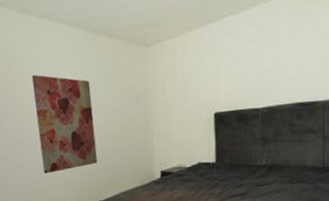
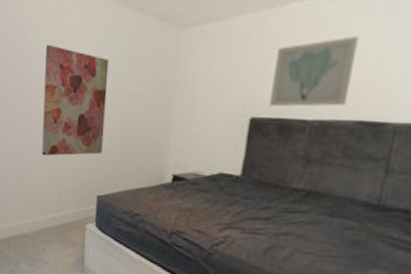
wall art: none [225,37,284,102] -> present [269,36,359,107]

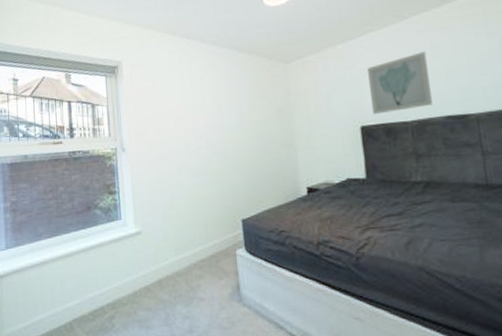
wall art: present [41,44,109,156] -> none [175,89,240,190]

